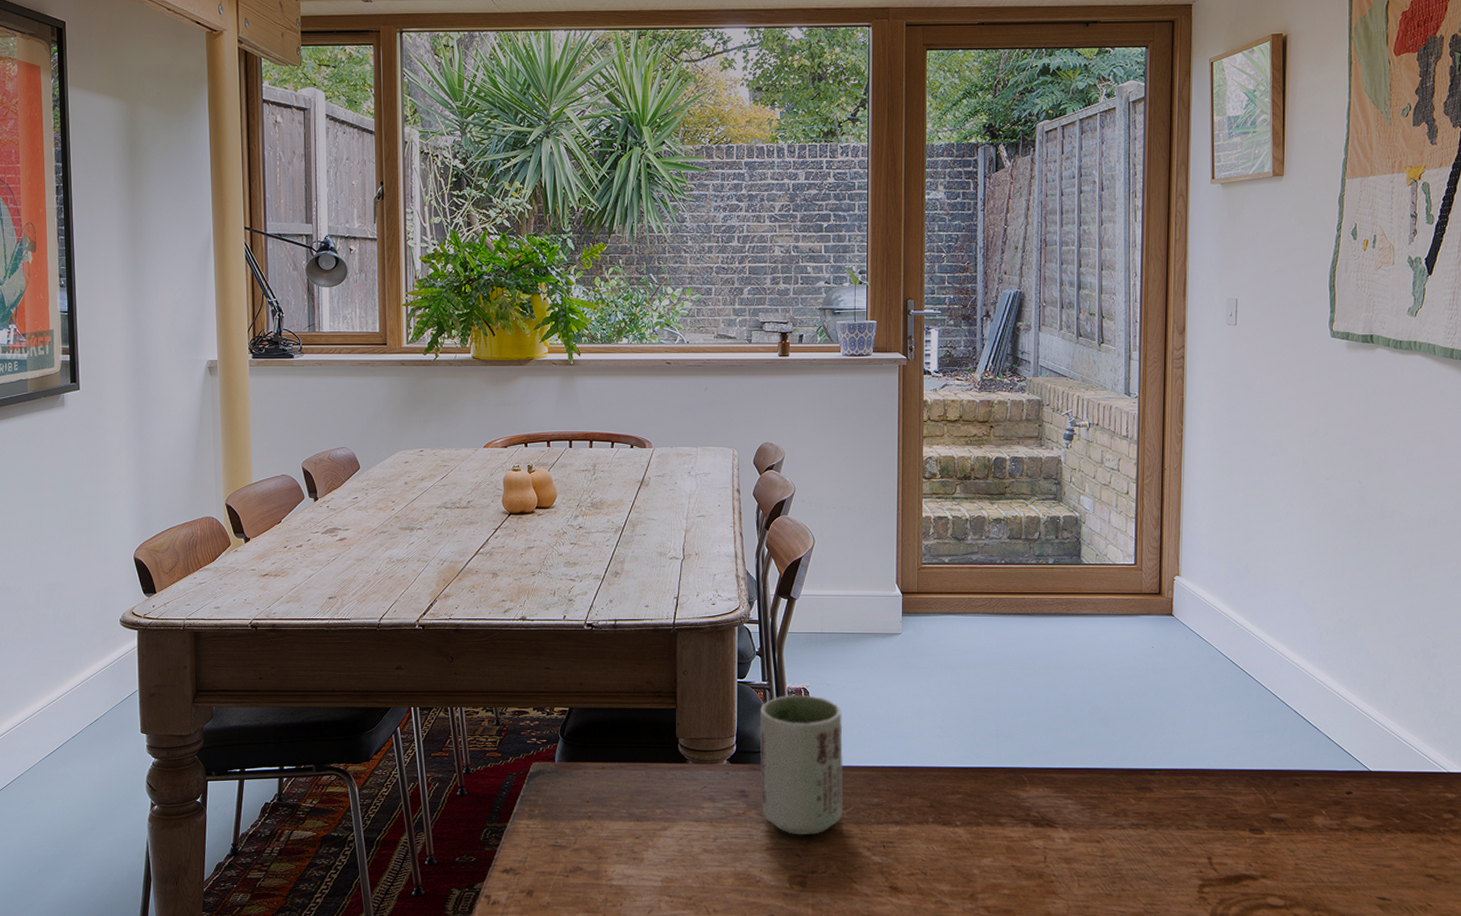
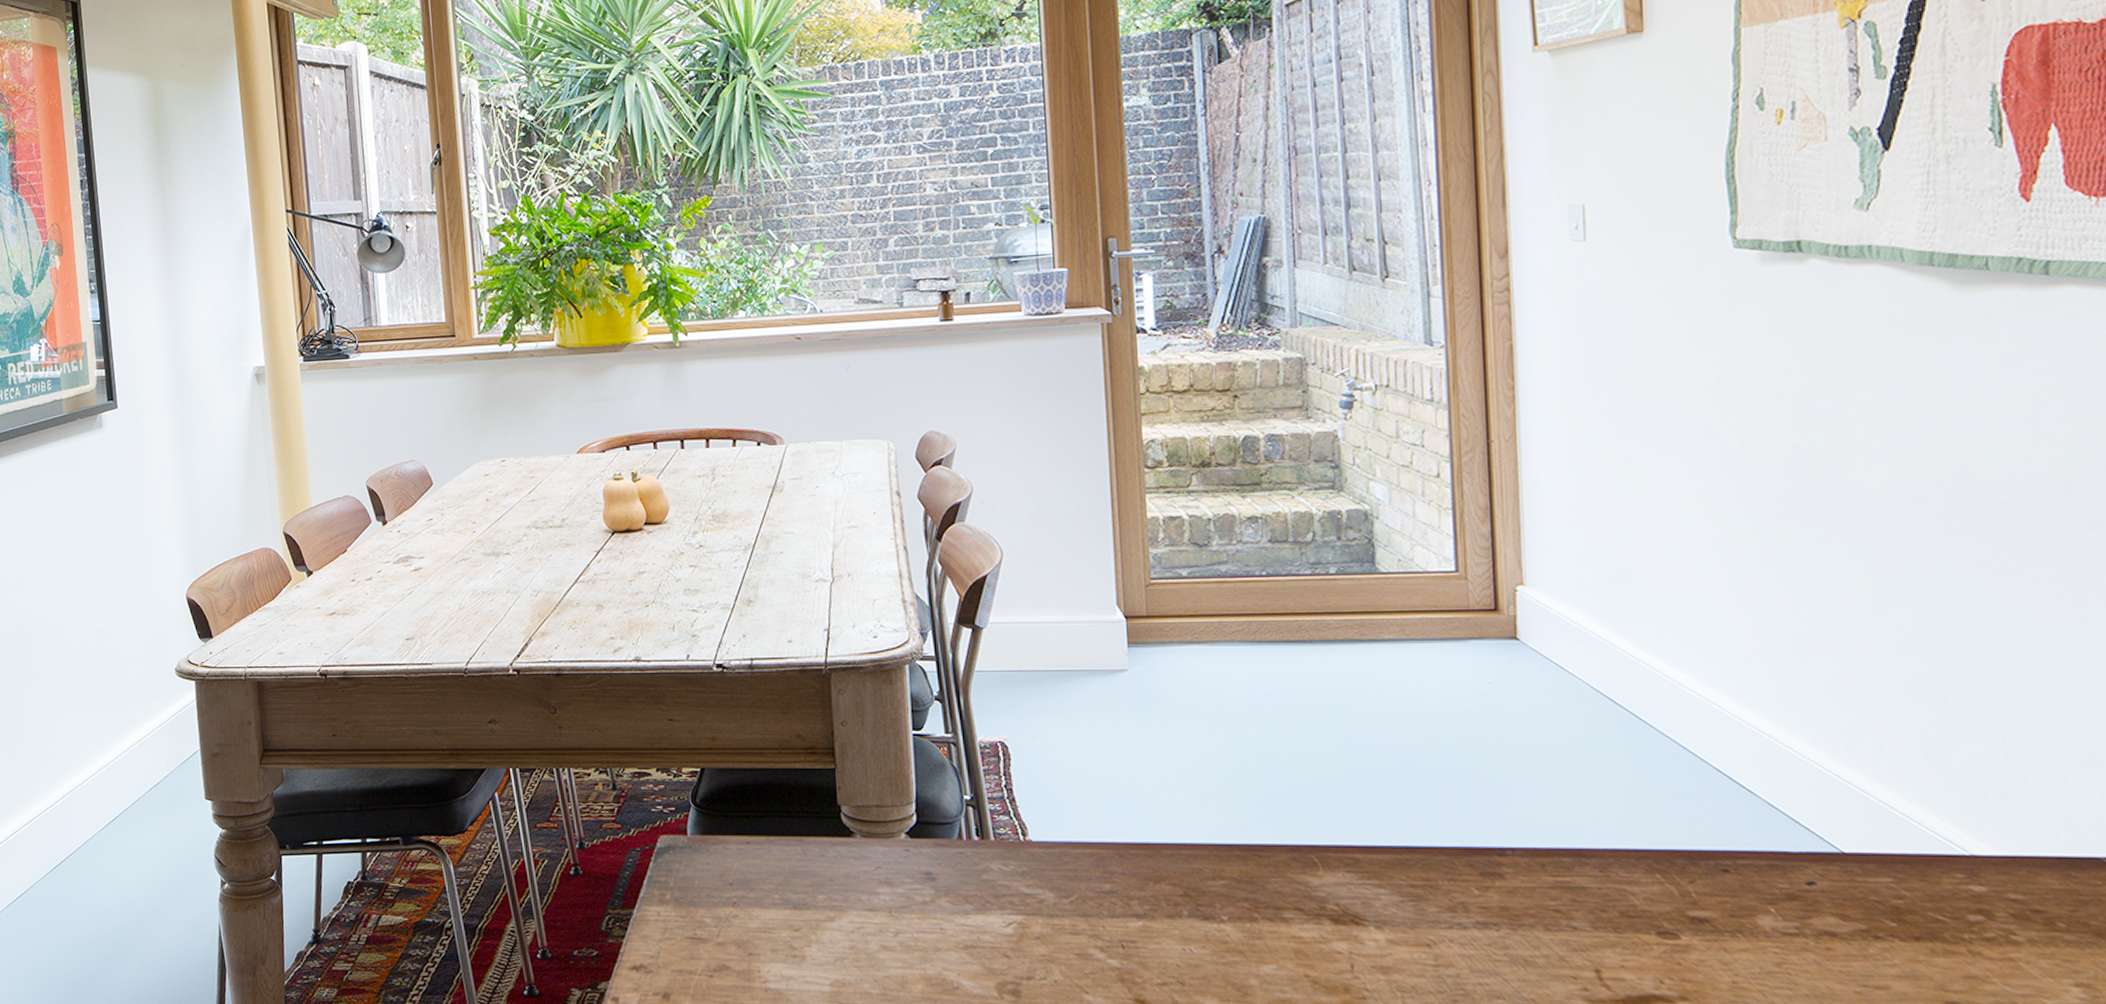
cup: present [759,694,844,834] -> none [943,750,1064,930]

